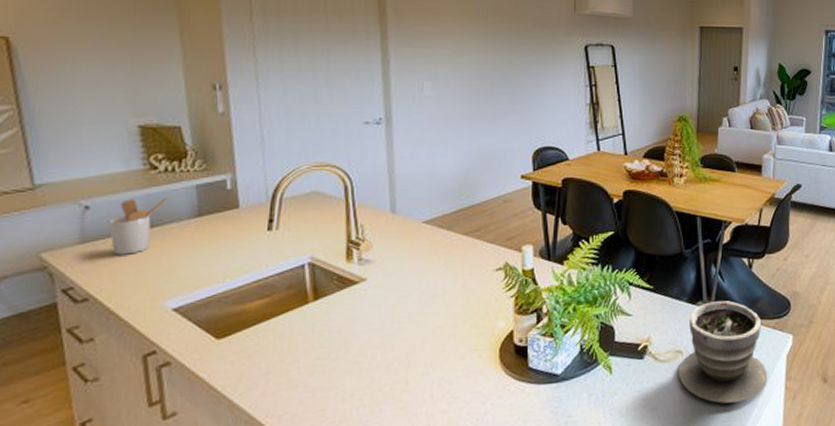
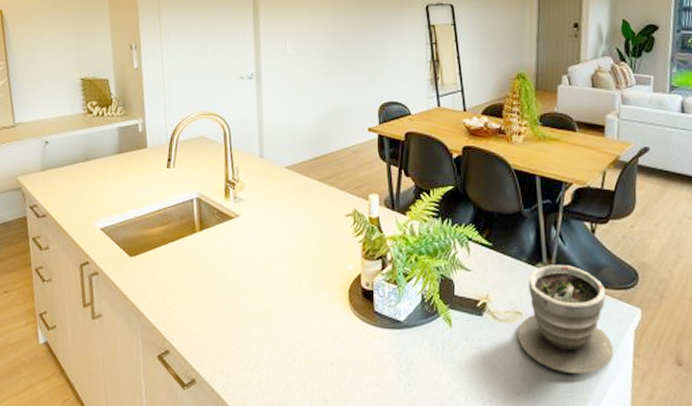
utensil holder: present [108,197,168,255] -> none [60,137,99,182]

